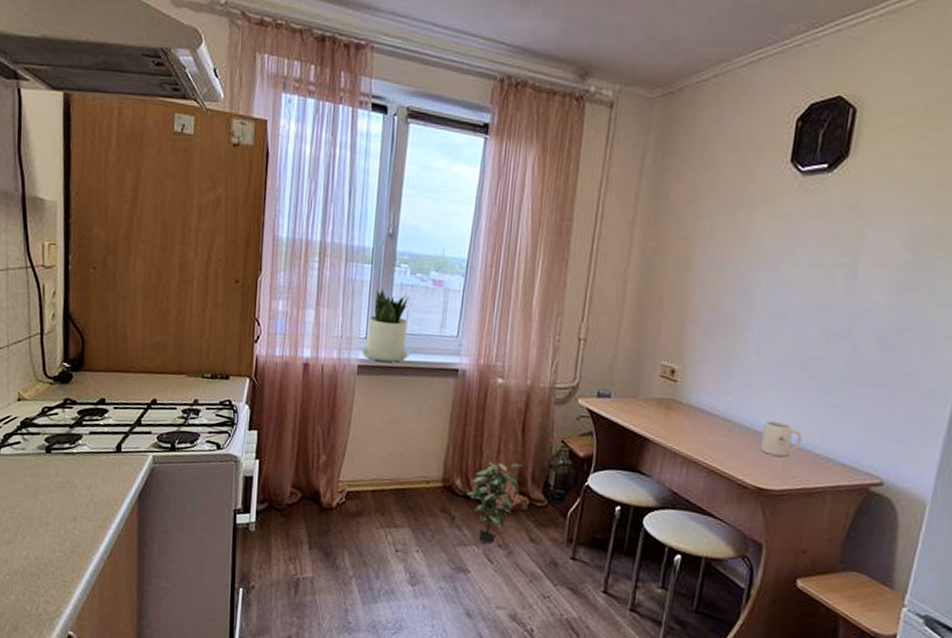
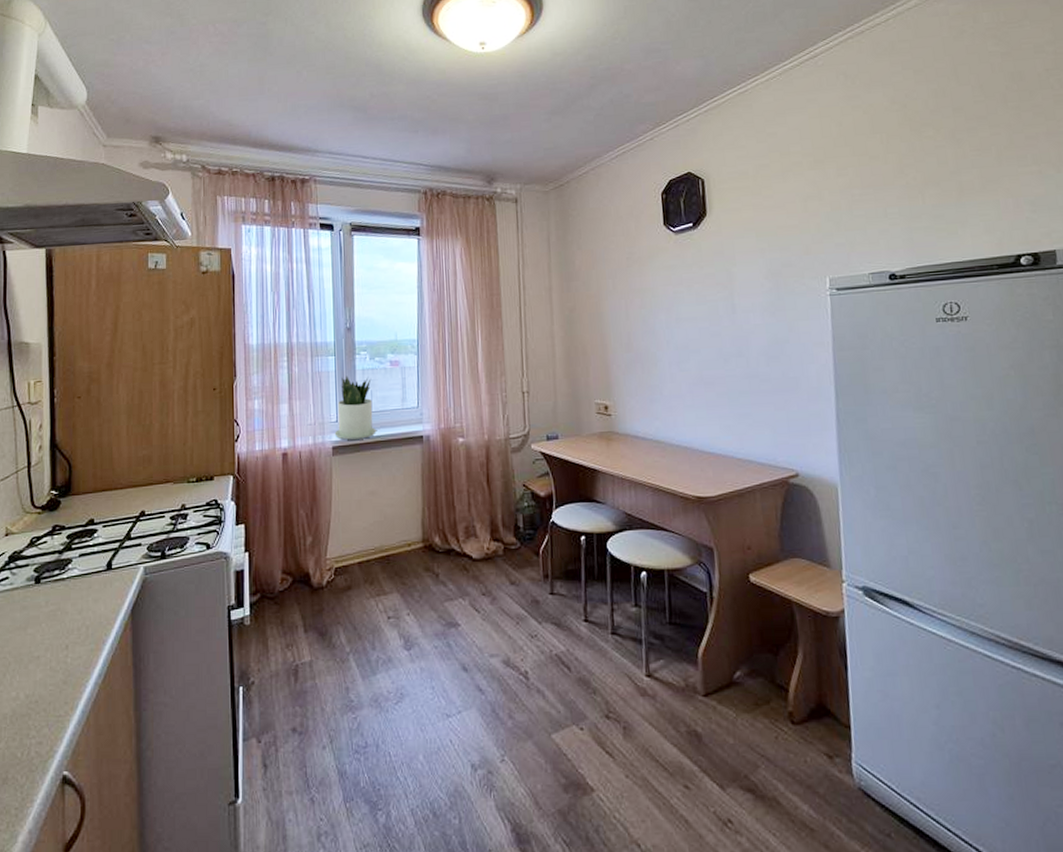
potted plant: present [466,462,522,543] -> none [446,513,494,593]
mug: present [760,421,802,457] -> none [690,436,725,466]

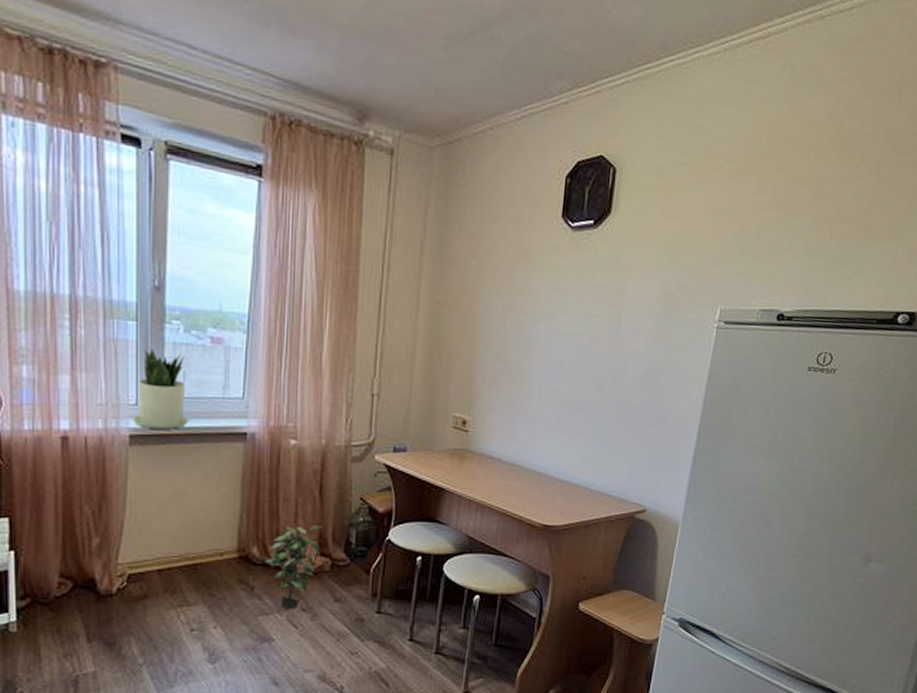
potted plant: none [446,513,494,593] -> present [265,525,322,608]

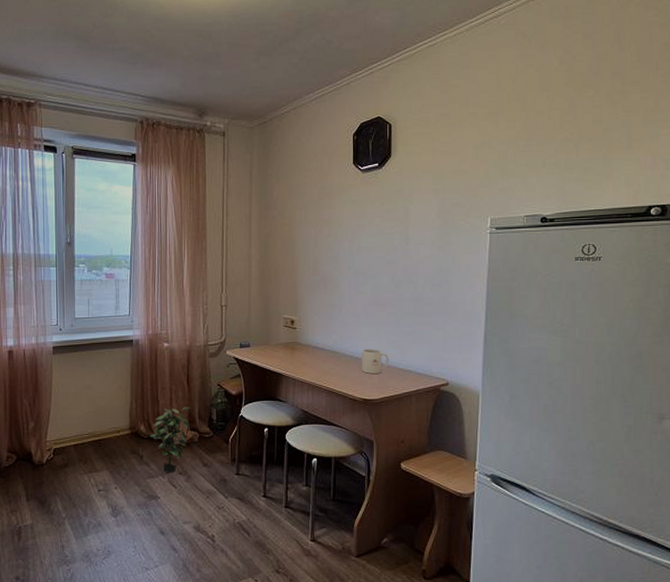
planter: present [133,348,188,429] -> none [55,285,92,341]
mug: none [544,463,580,494] -> present [361,349,389,374]

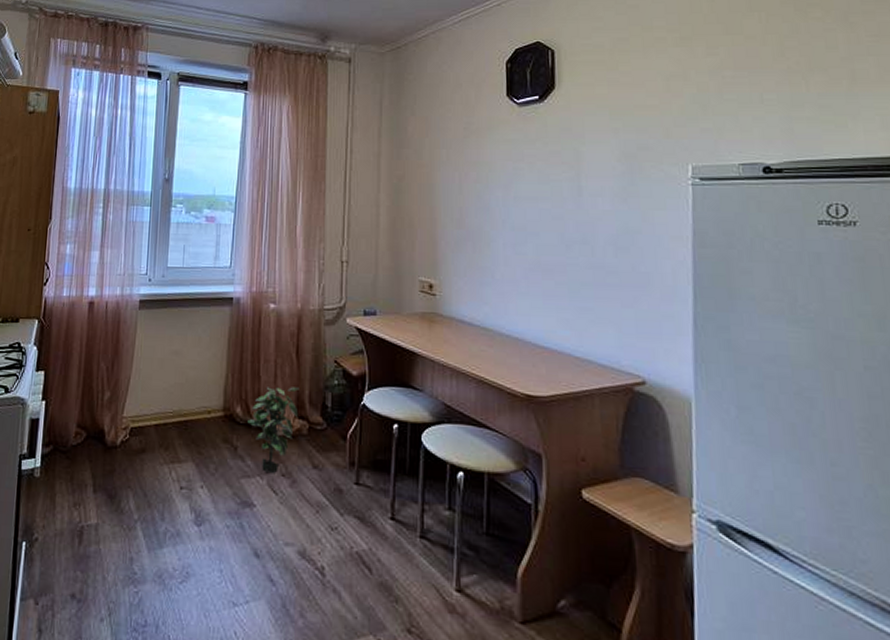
mug: present [361,349,389,374] -> none [522,327,561,362]

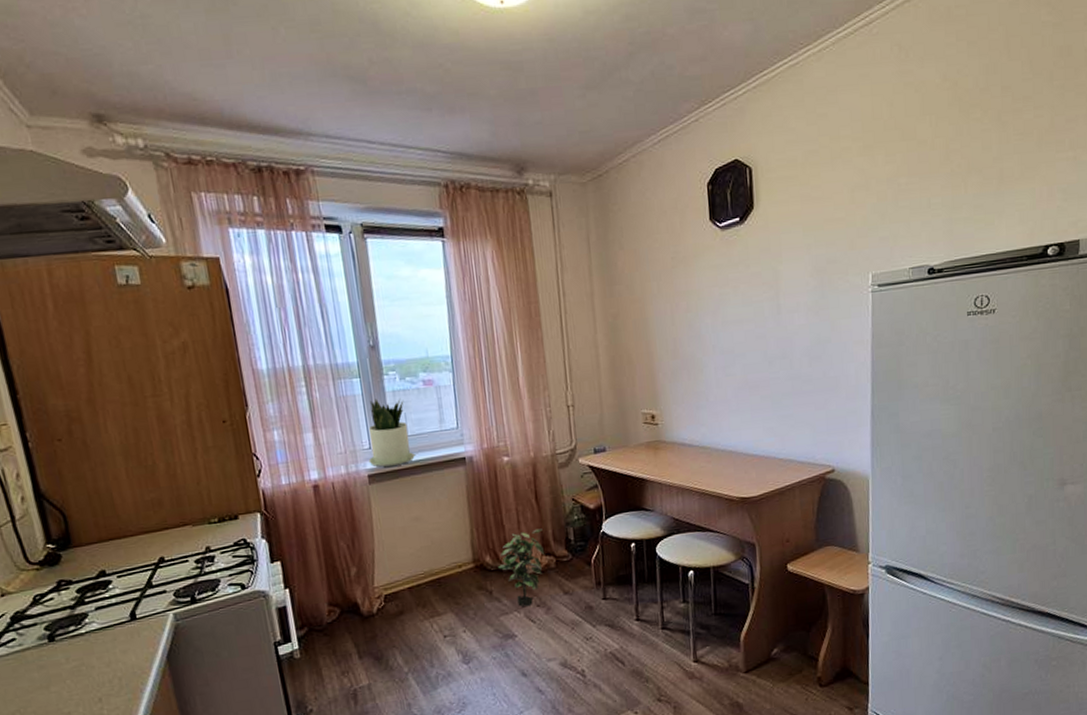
planter: none [143,227,186,295] -> present [368,398,415,467]

